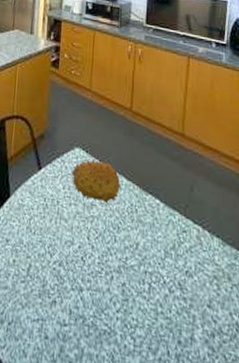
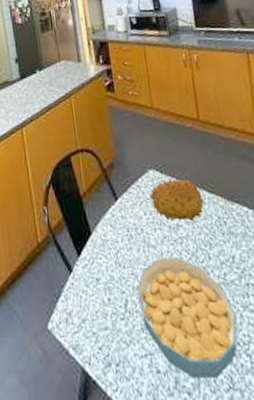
cereal bowl: none [41,232,129,354] -> present [137,258,237,378]

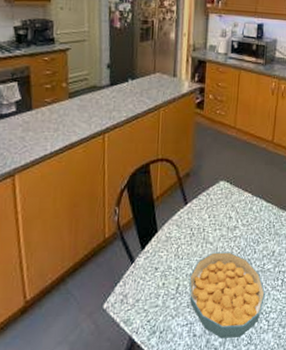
fruit: present [150,177,204,221] -> none [217,189,261,224]

